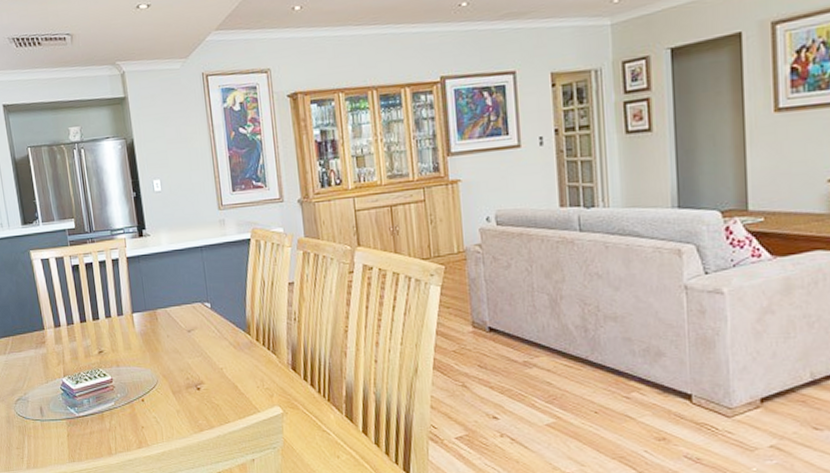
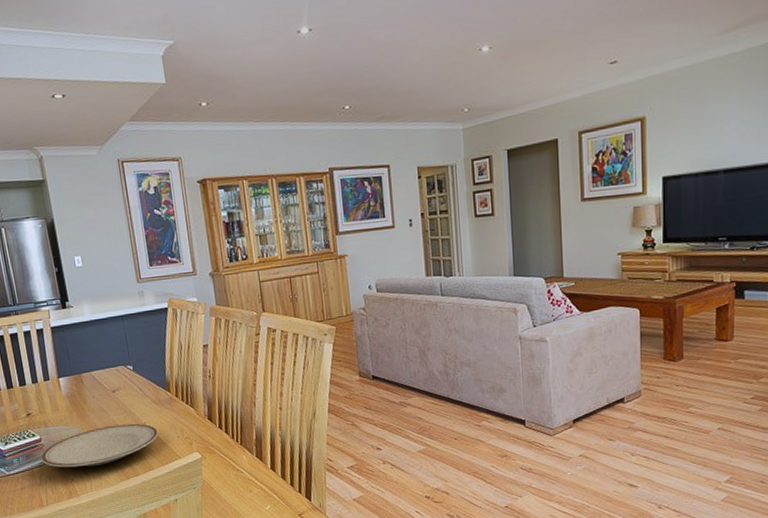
plate: none [111,368,236,415] -> present [41,423,158,468]

